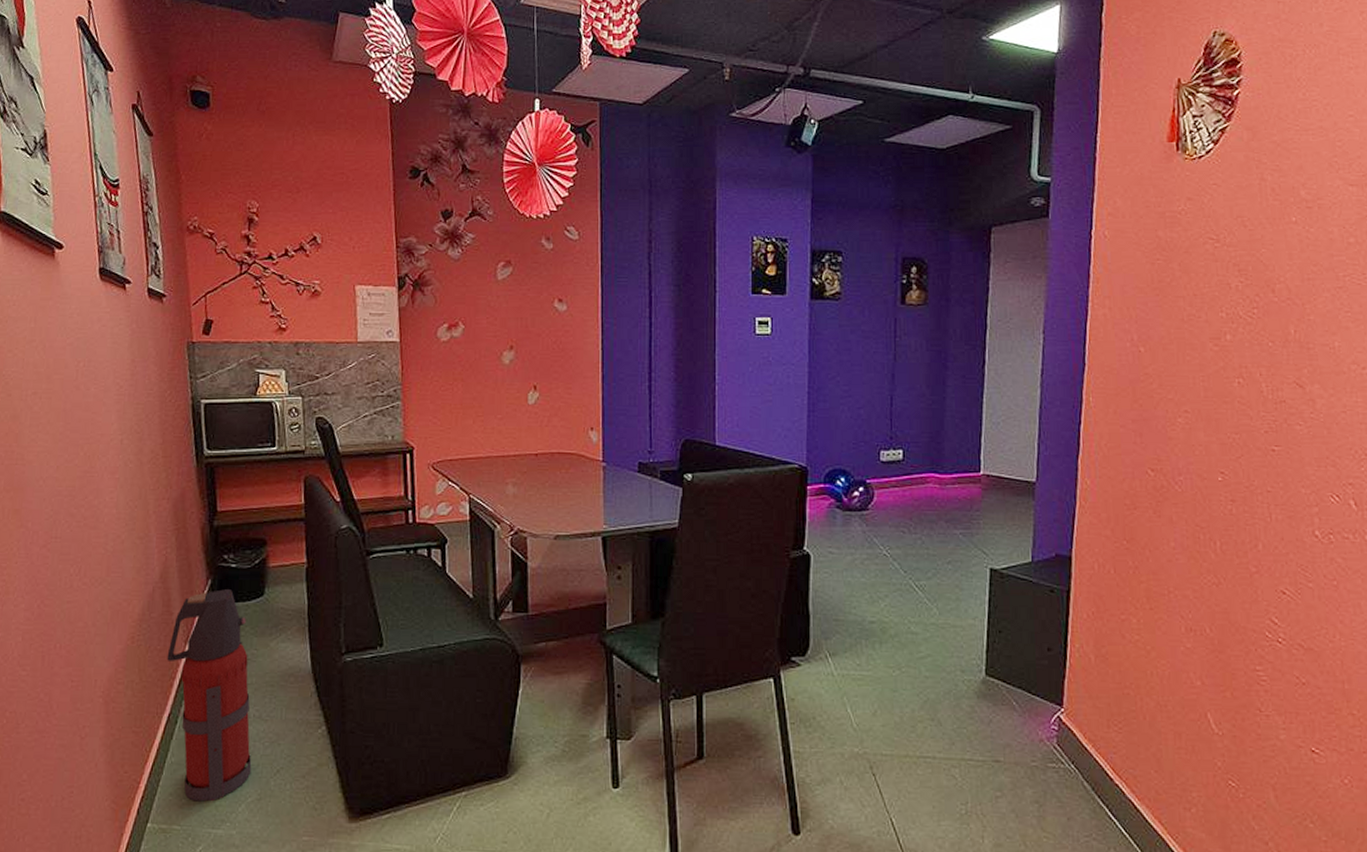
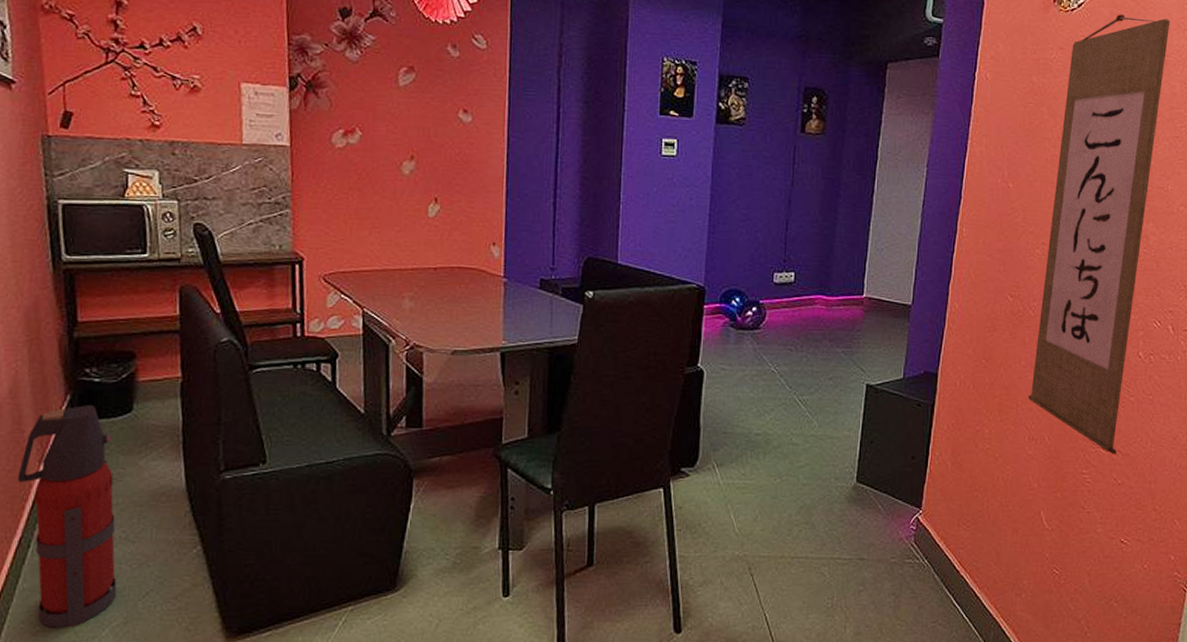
wall scroll: none [1181,158,1320,650] -> present [1028,14,1170,455]

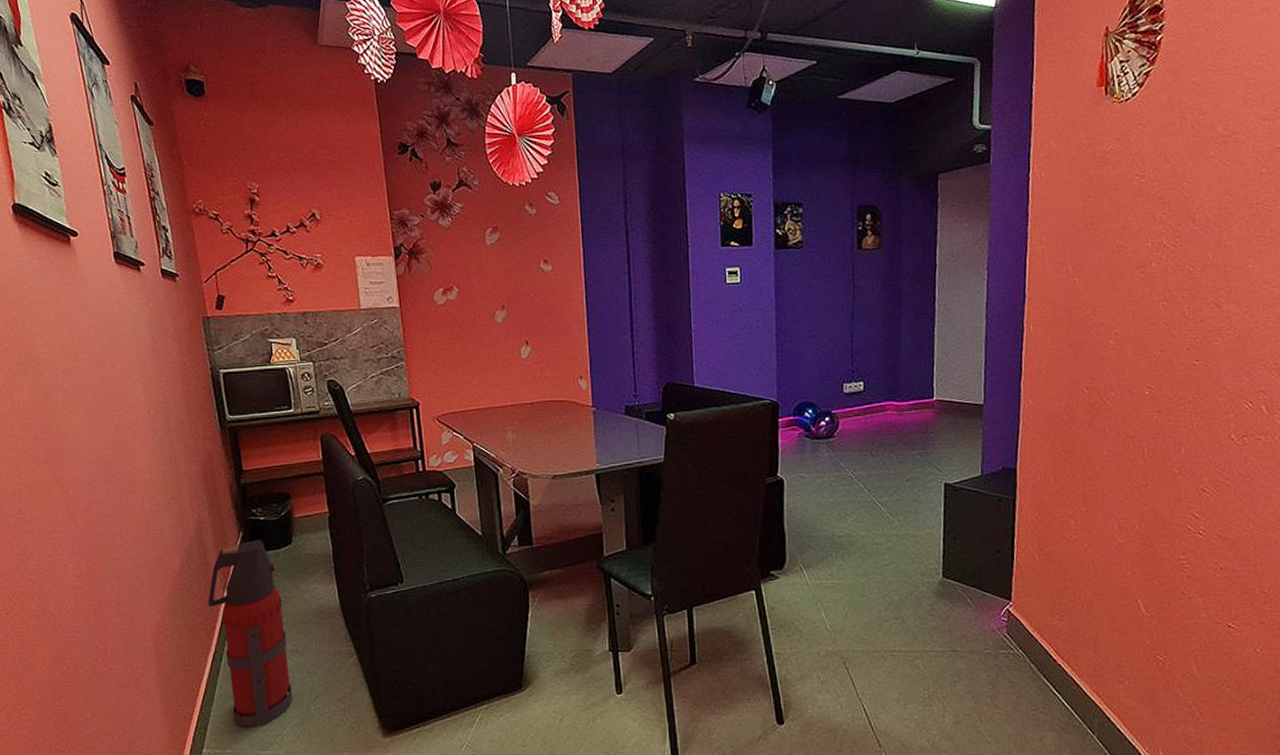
wall scroll: present [1028,14,1170,455] -> none [1114,96,1236,540]

